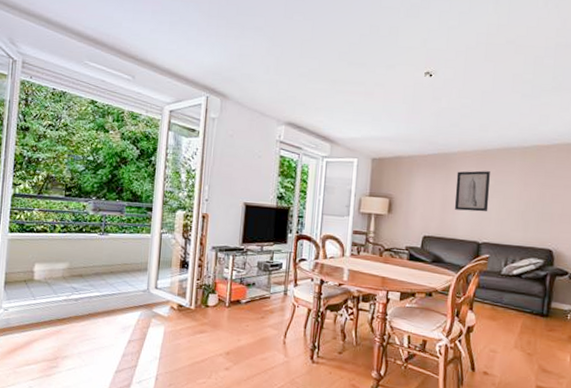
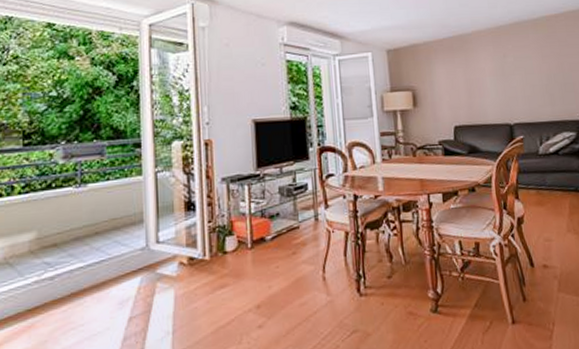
wall art: present [454,170,490,212] -> none [475,48,513,93]

